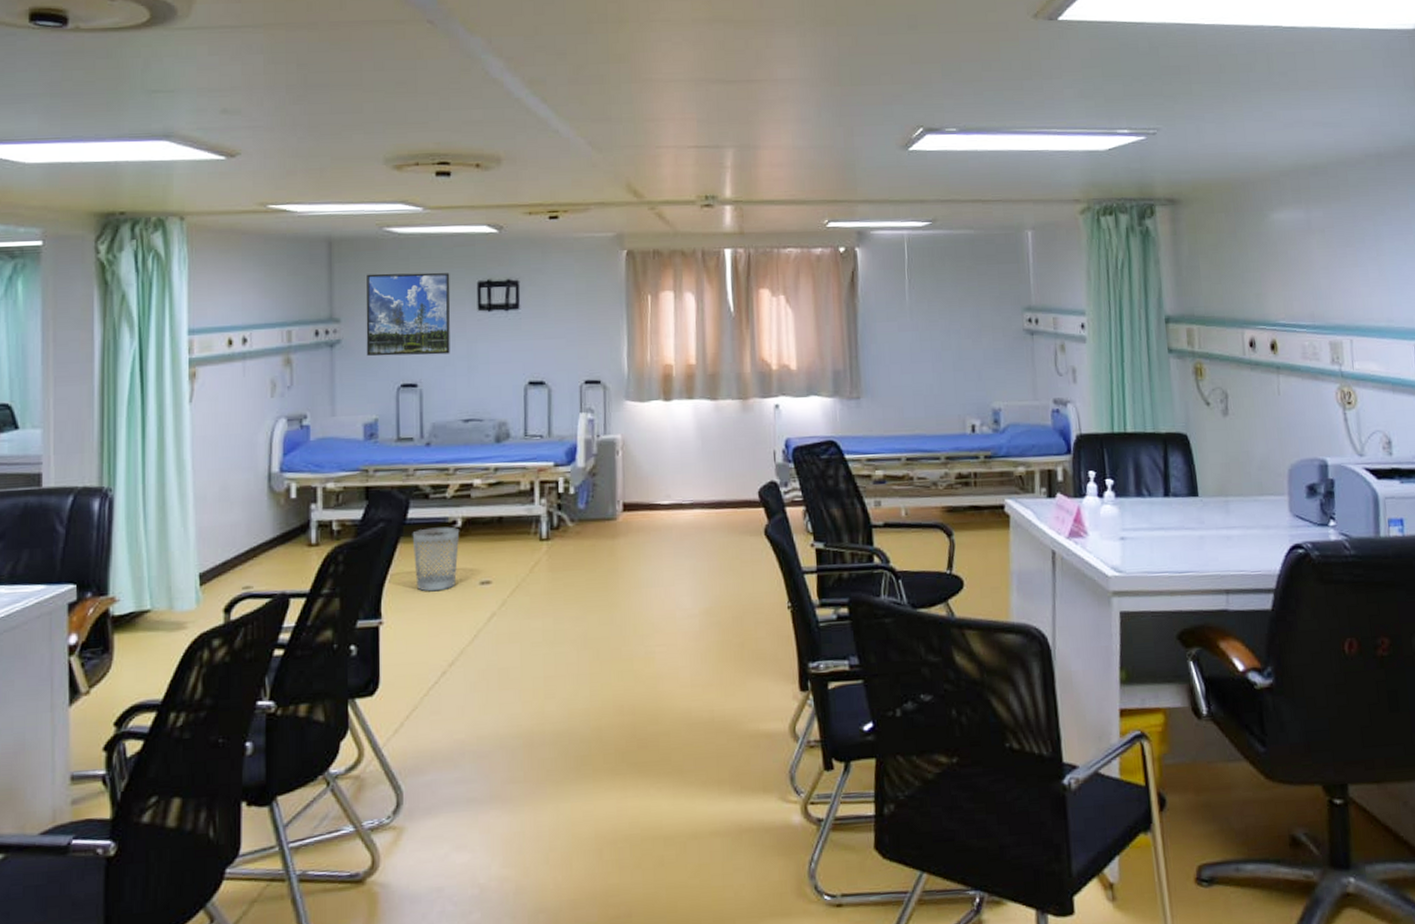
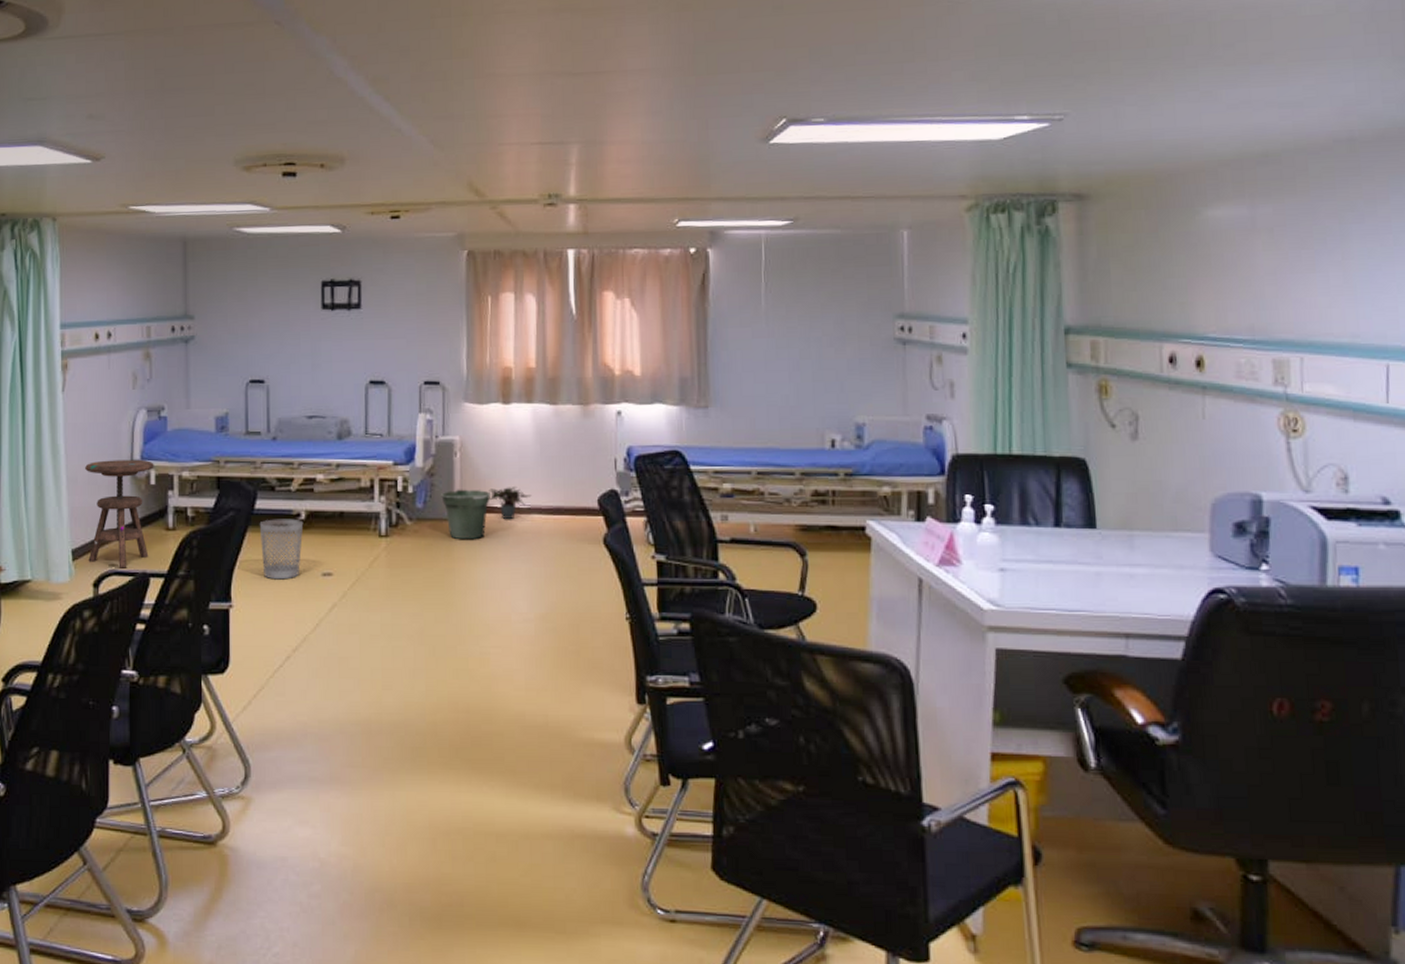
side table: none [216,472,295,591] -> present [85,459,154,568]
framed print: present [366,272,451,357] -> none [217,271,296,353]
flower pot: none [603,487,654,539] -> present [441,489,492,540]
potted plant: none [651,483,694,517] -> present [489,487,532,520]

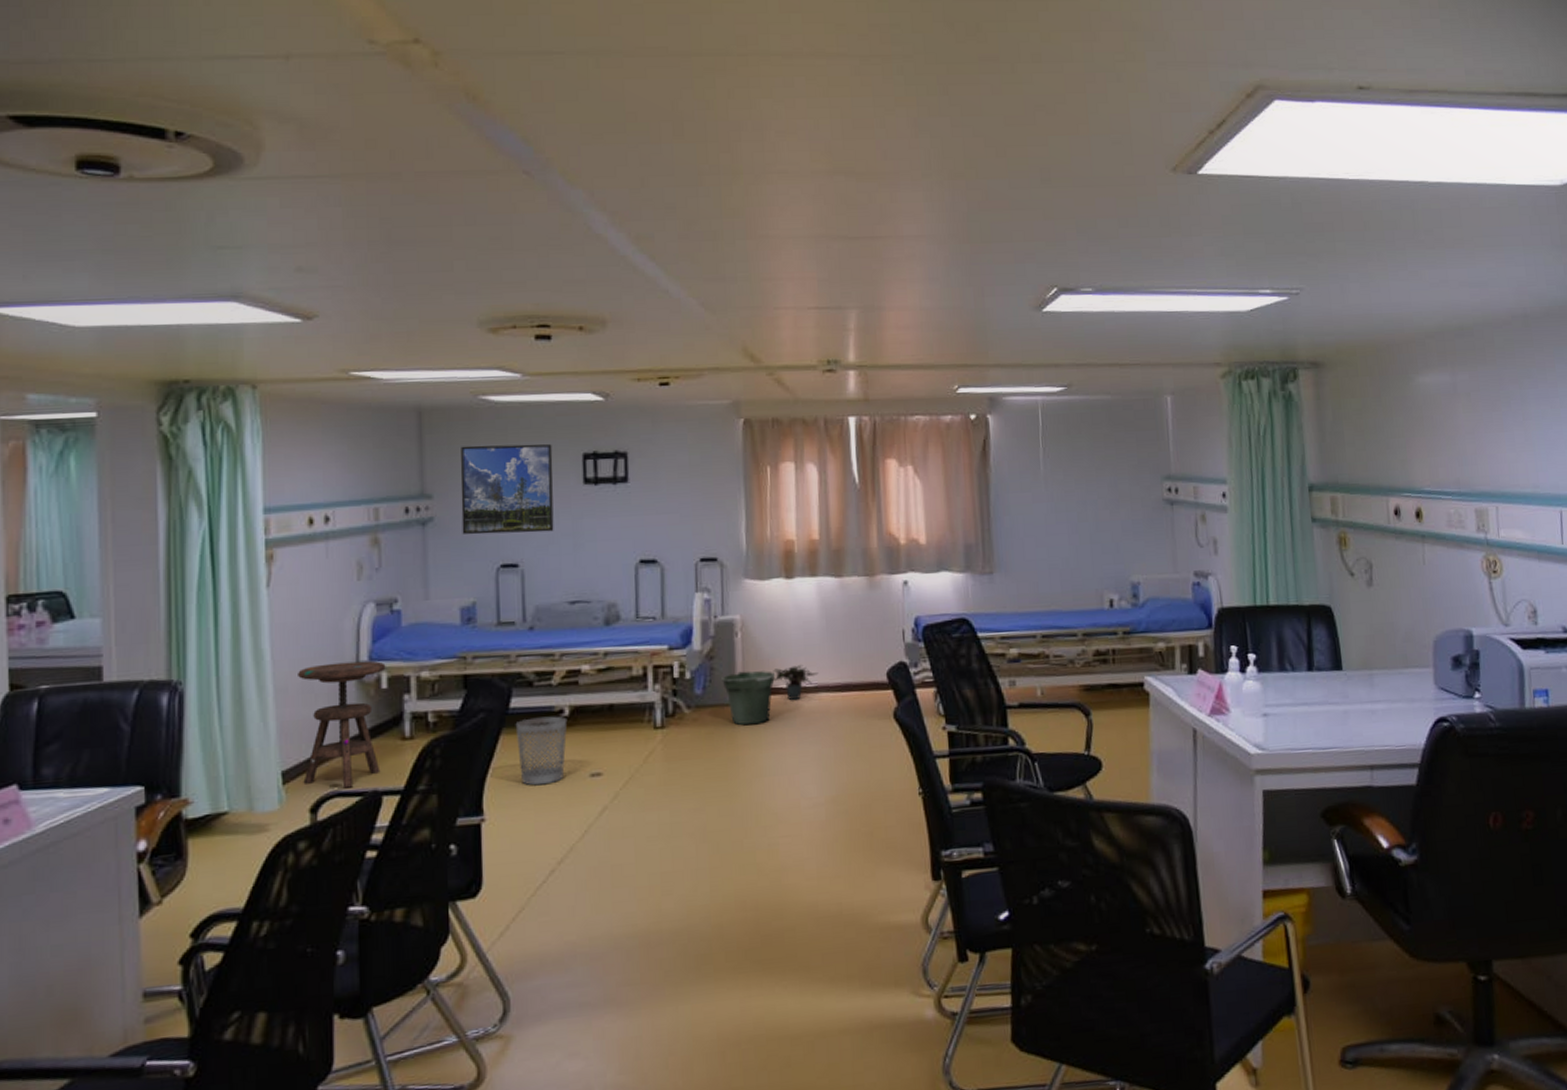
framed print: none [217,271,296,353] -> present [460,444,554,535]

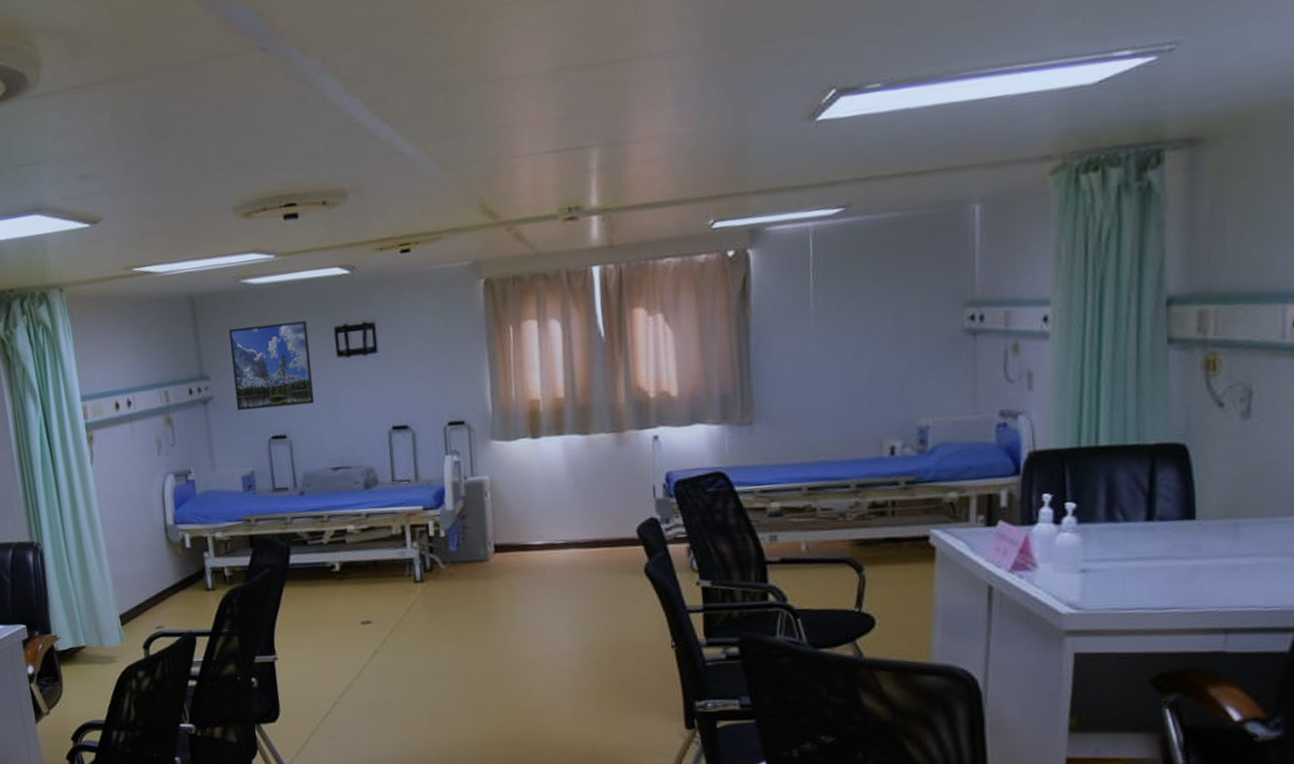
side table: present [298,661,386,789] -> none [122,524,193,630]
wastebasket: present [515,716,568,786] -> none [295,571,339,631]
flower pot: present [722,670,776,726] -> none [474,528,526,580]
potted plant: present [773,665,819,701] -> none [522,522,567,557]

